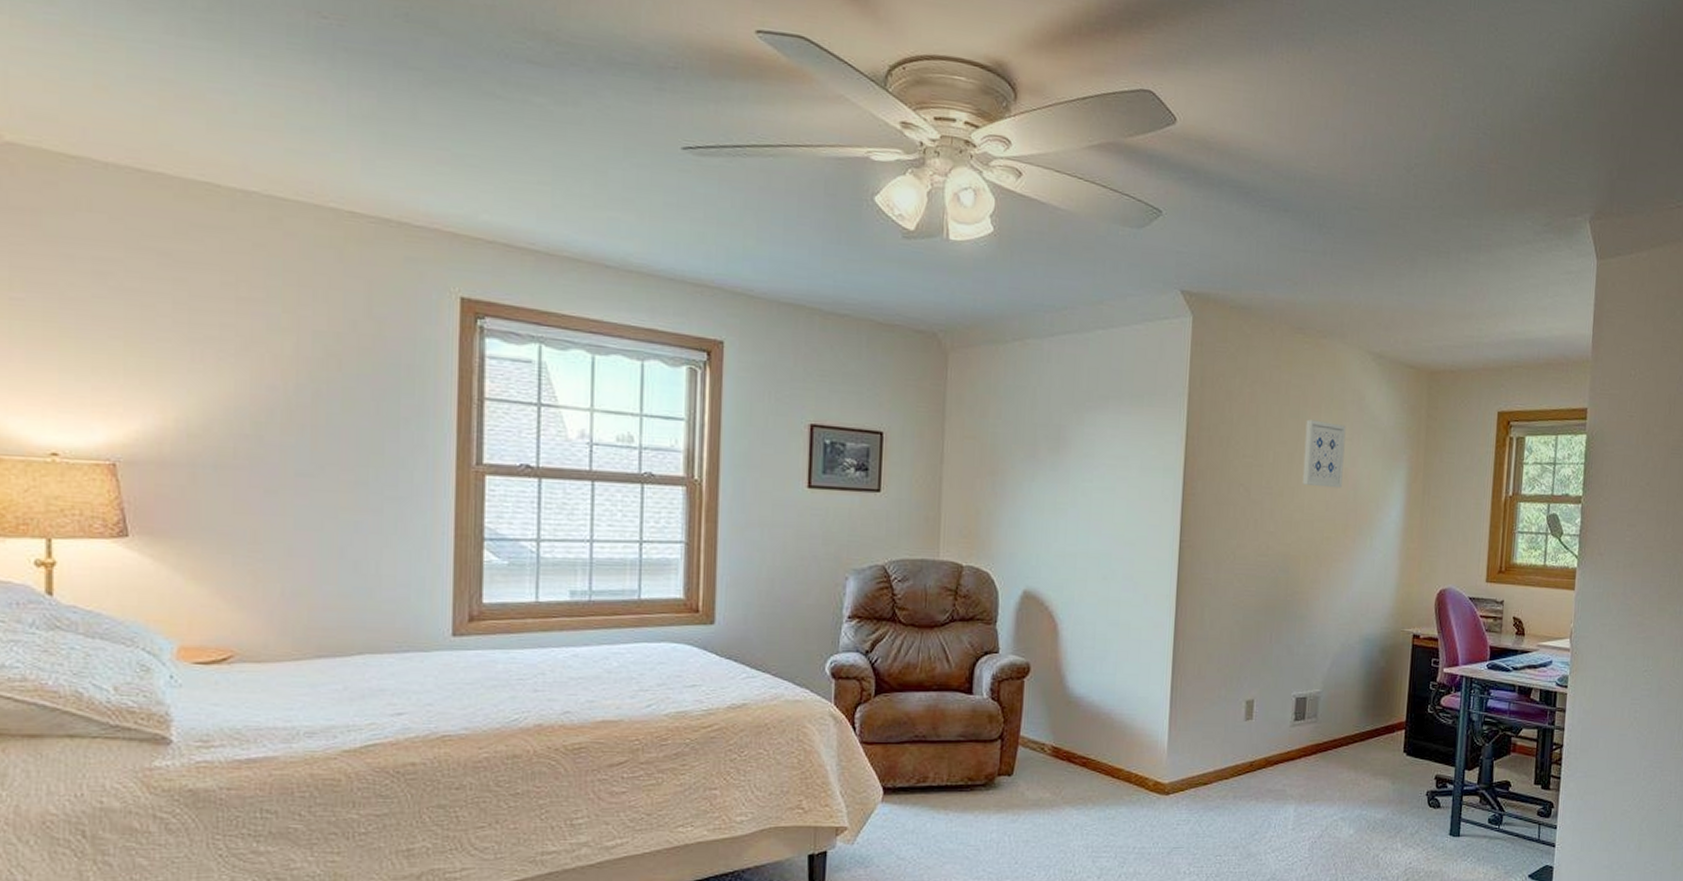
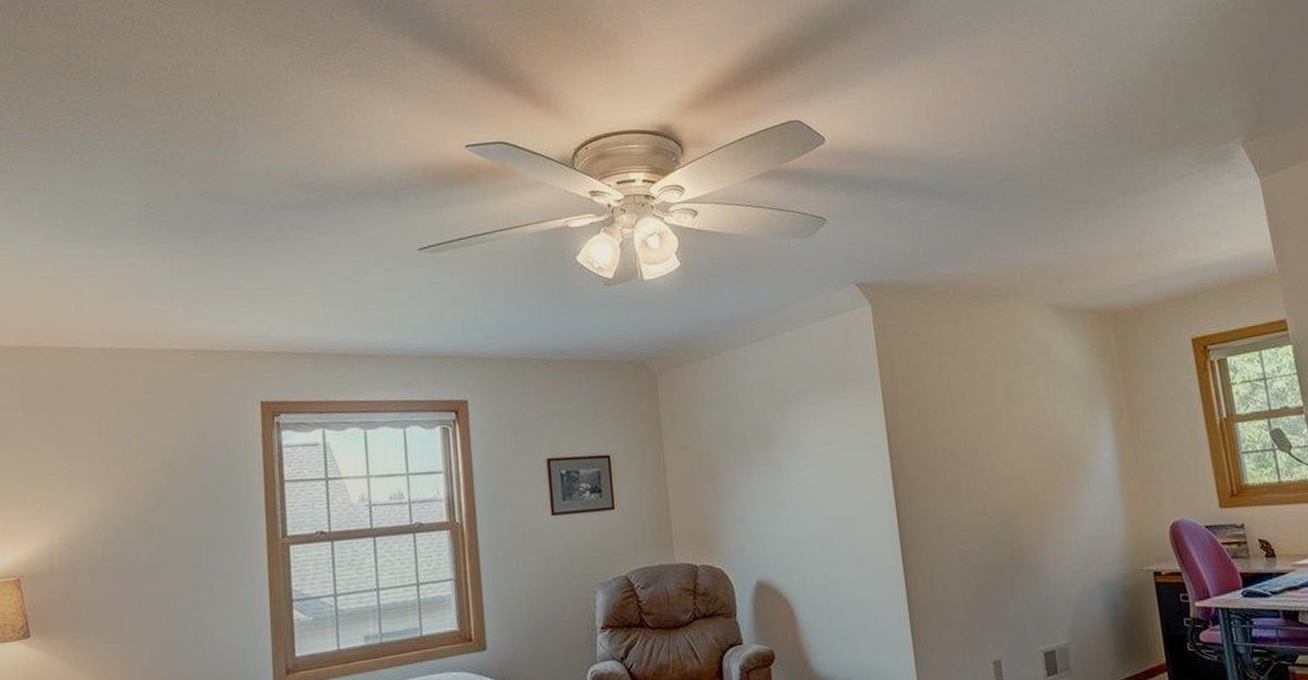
wall art: present [1302,419,1346,488] -> none [998,377,1047,441]

